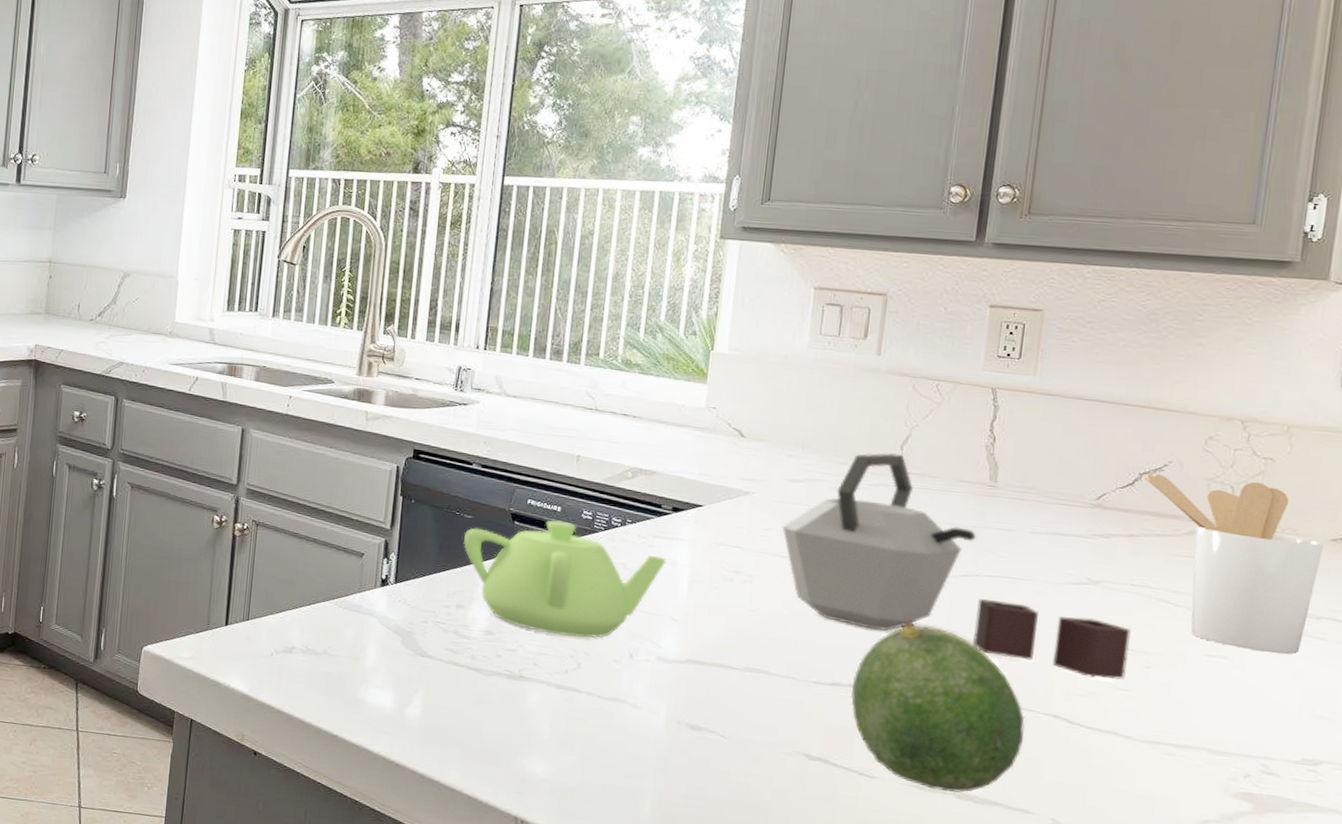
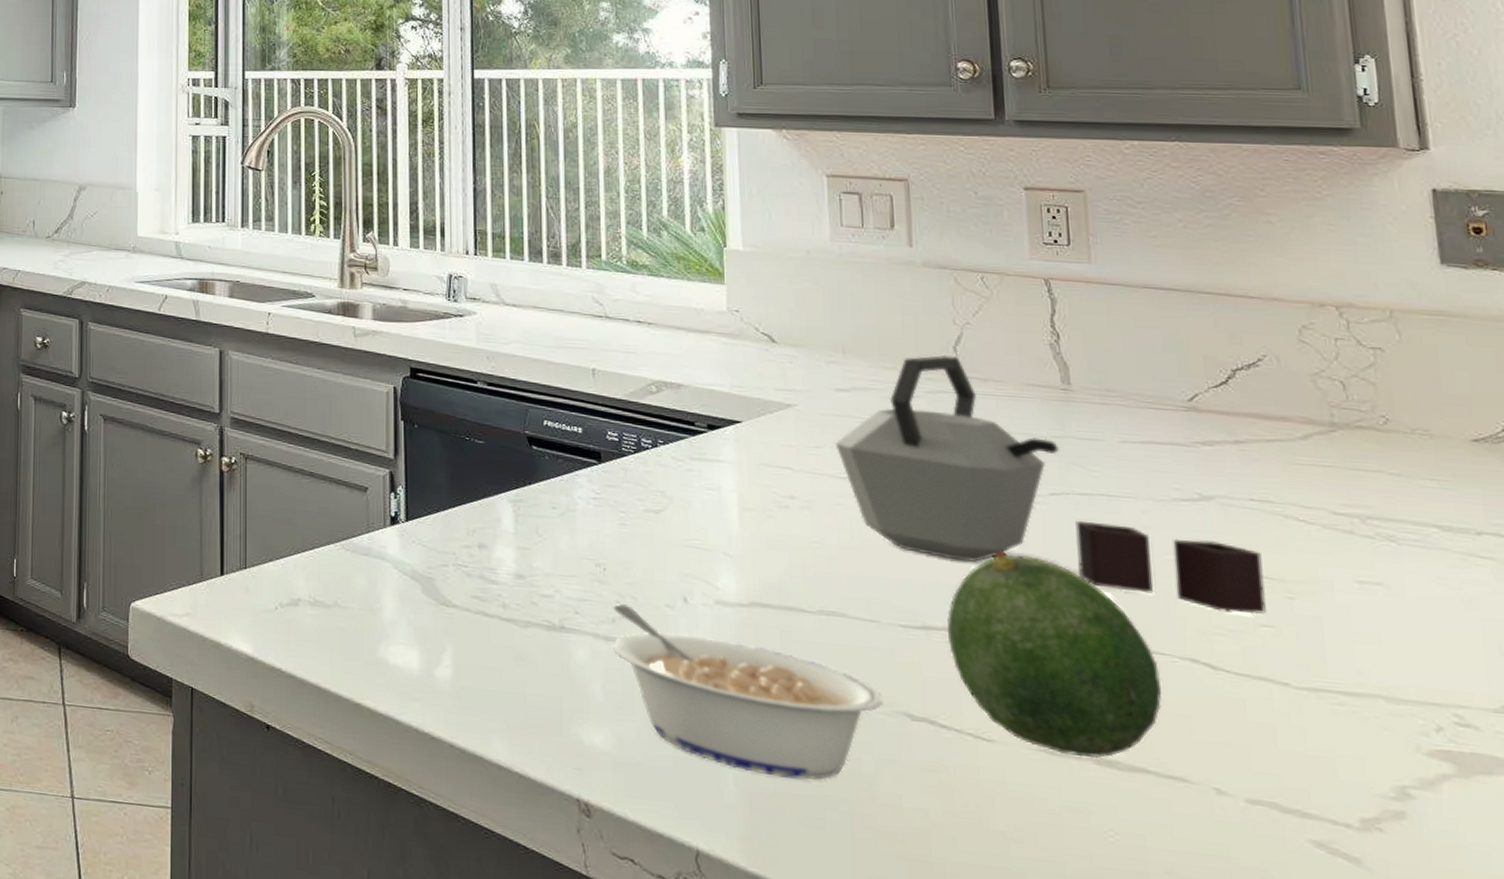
teapot: present [463,520,667,638] -> none [478,443,710,579]
legume: none [562,658,788,806] -> present [612,604,884,780]
utensil holder: present [1142,473,1324,655] -> none [1235,369,1467,579]

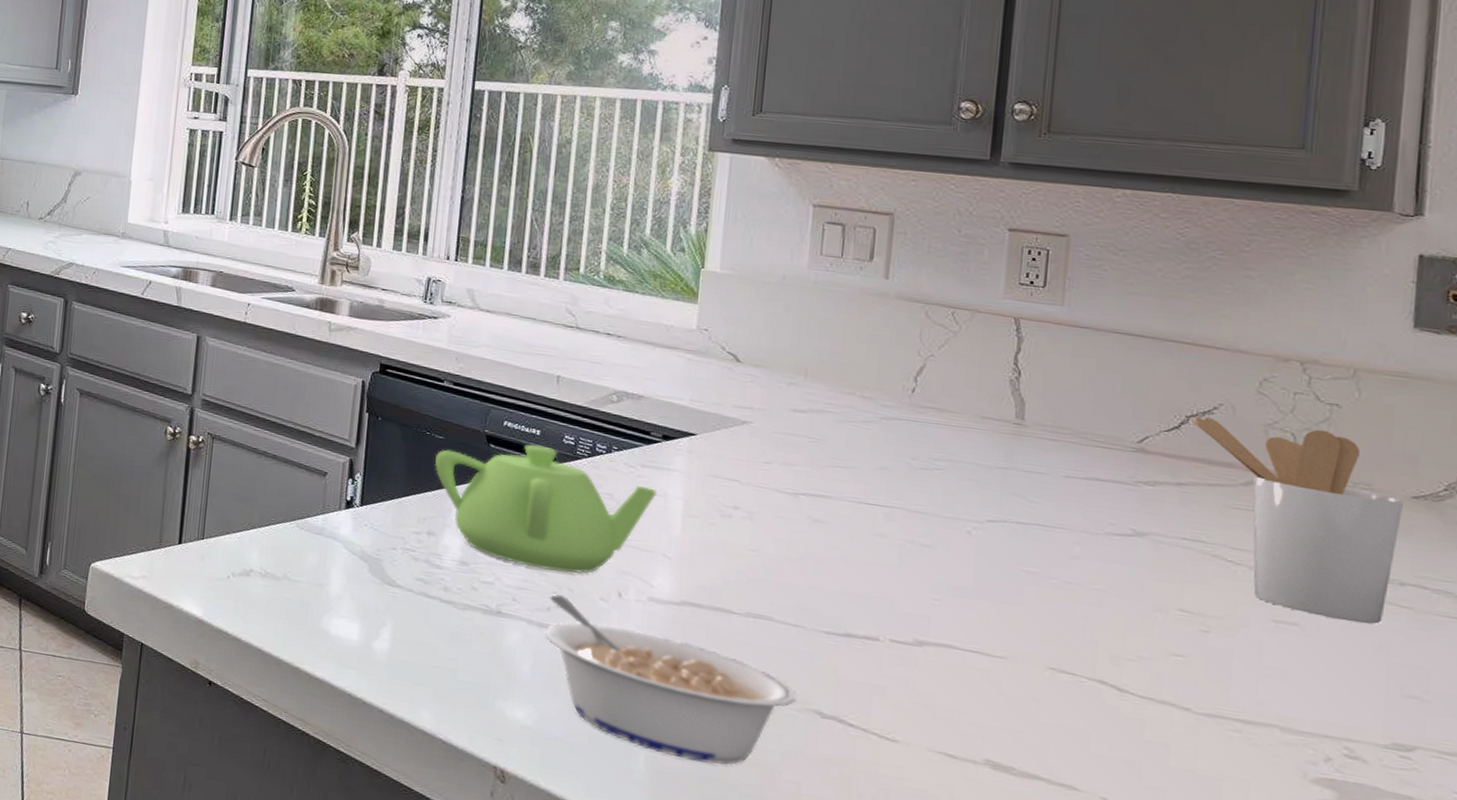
teapot: none [478,443,710,579] -> present [435,444,658,574]
kettle: present [834,354,1266,614] -> none [784,384,1184,644]
fruit: present [946,551,1162,759] -> none [866,570,1067,763]
utensil holder: none [1235,369,1467,579] -> present [1189,416,1403,624]

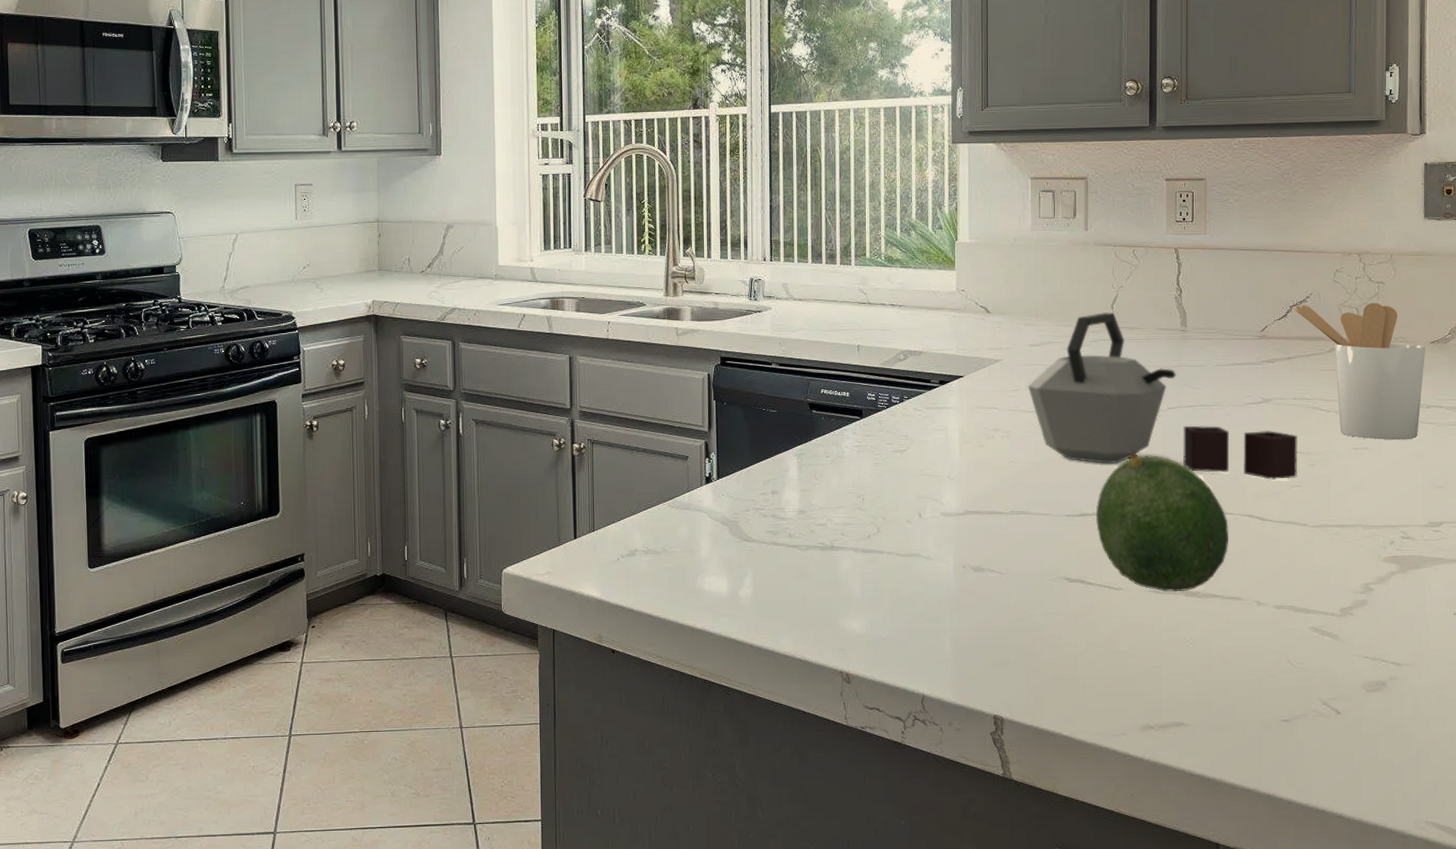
teapot: present [435,444,658,574] -> none [772,405,940,506]
legume: present [545,594,798,765] -> none [868,524,1052,635]
kettle: none [784,384,1184,644] -> present [1027,311,1297,480]
fruit: none [866,570,1067,763] -> present [1095,453,1229,592]

